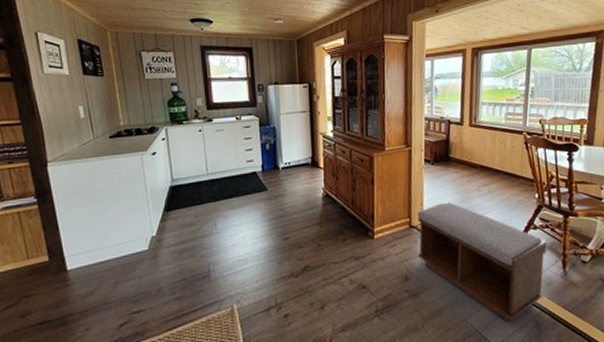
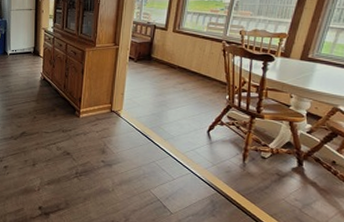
bench: present [417,202,547,322] -> none [115,94,231,197]

